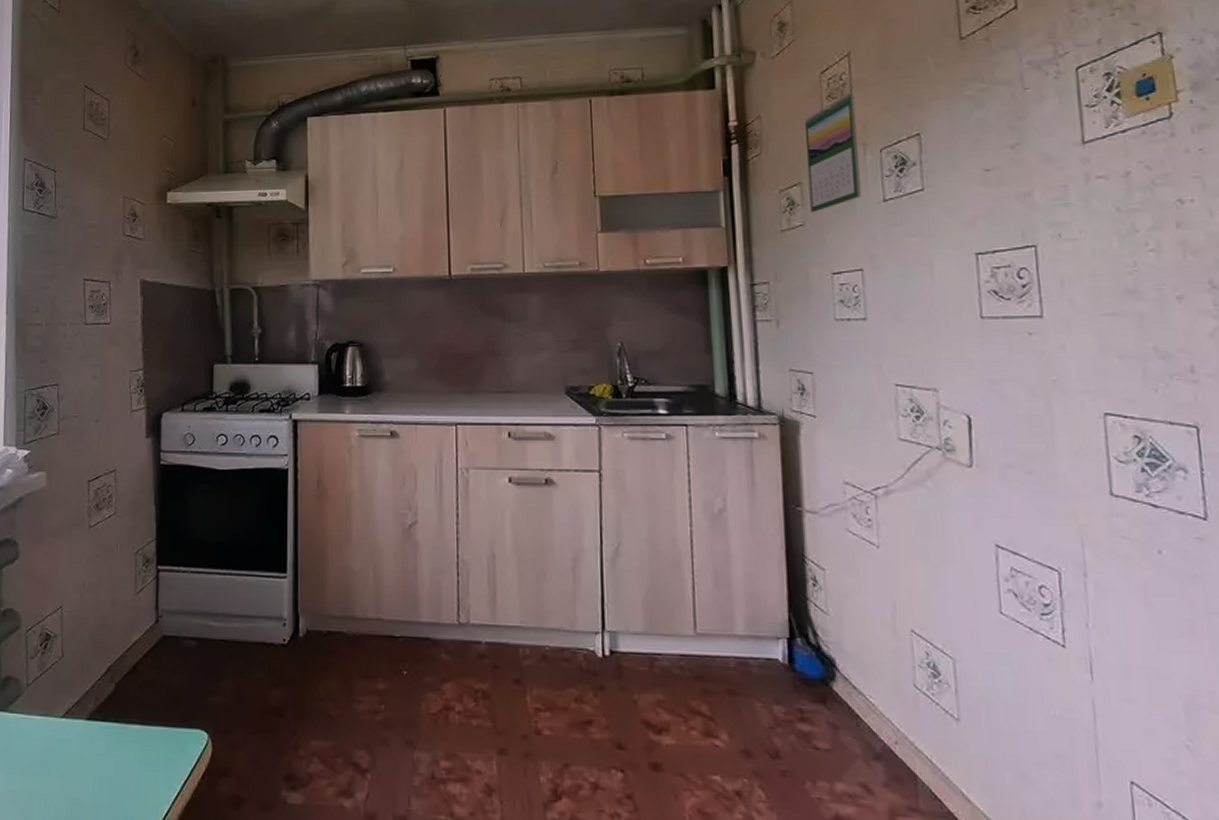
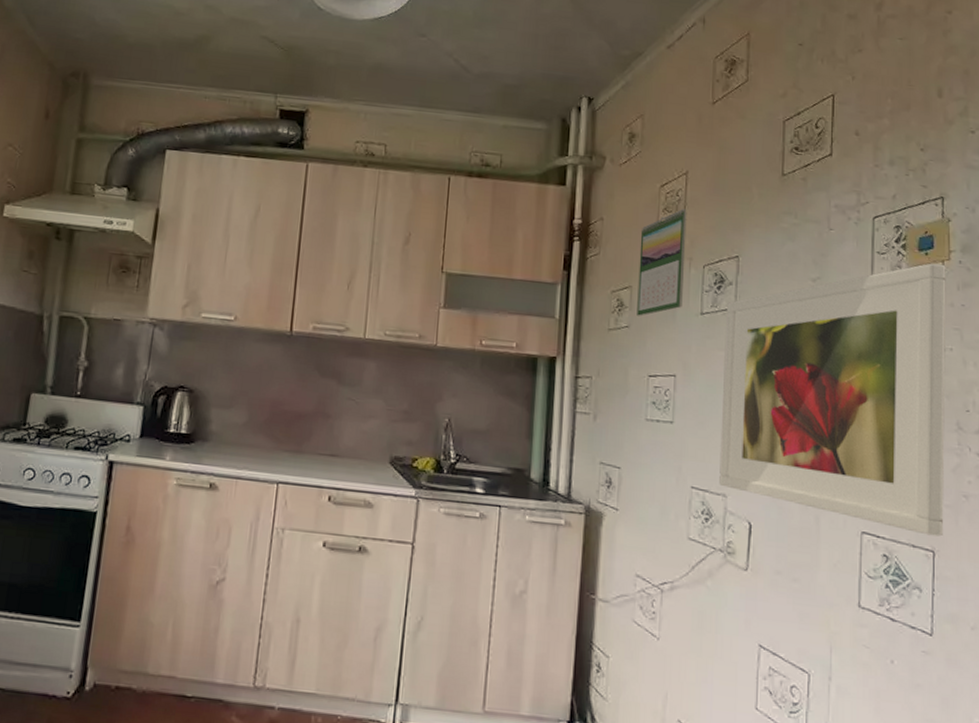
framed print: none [913,107,1207,410] -> present [719,263,946,537]

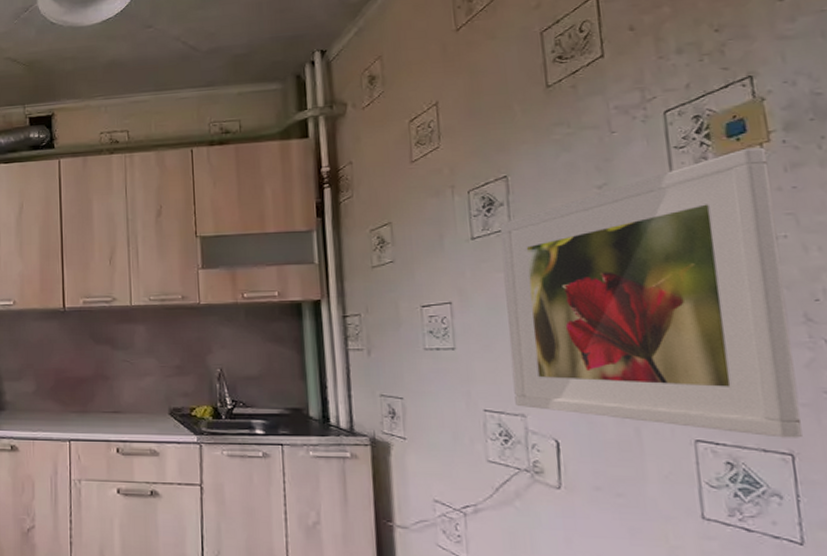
calendar: present [637,208,687,316] -> none [394,138,450,250]

